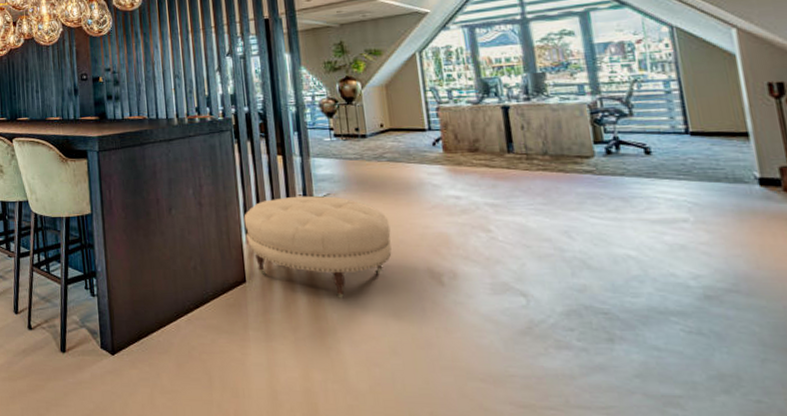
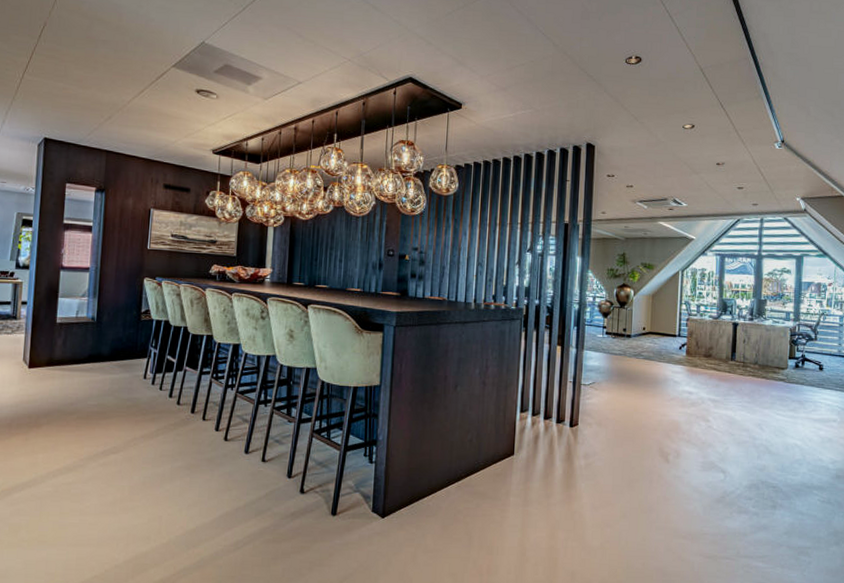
ottoman: present [243,195,392,299] -> none [520,382,637,471]

